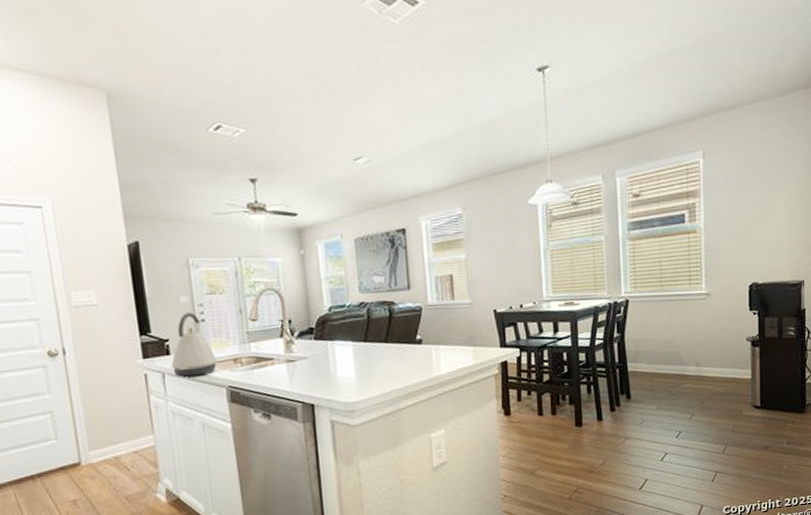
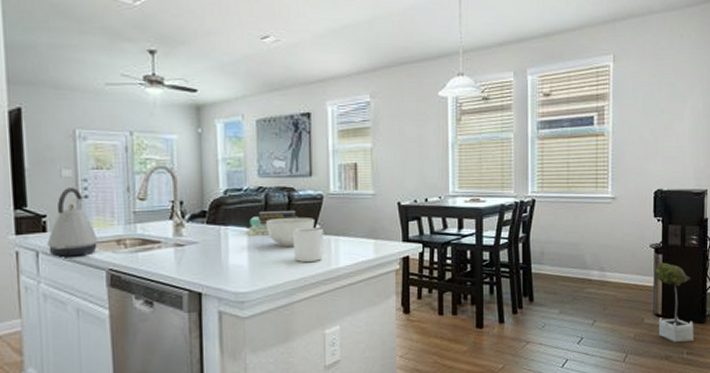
books: none [353,323,399,349] -> present [248,211,298,236]
bowl: none [370,328,416,358] -> present [266,216,315,247]
mug: none [394,338,426,372] -> present [292,228,324,263]
potted tree: none [752,355,794,433] -> present [654,262,694,343]

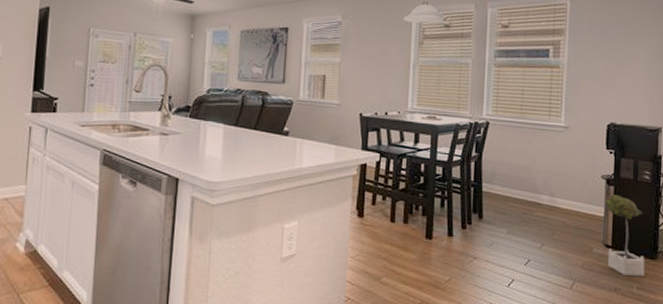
kettle: present [46,188,99,257] -> none [55,76,98,136]
books: present [248,211,298,236] -> none [224,111,269,133]
bowl: present [266,216,315,247] -> none [240,117,284,144]
mug: present [292,228,324,263] -> none [262,129,290,161]

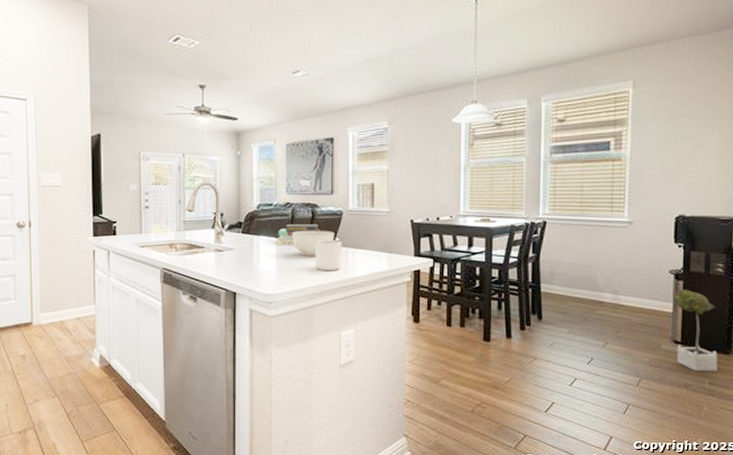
books: none [224,111,269,133] -> present [277,225,320,245]
bowl: none [240,117,284,144] -> present [292,230,335,256]
mug: none [262,129,290,161] -> present [314,240,342,271]

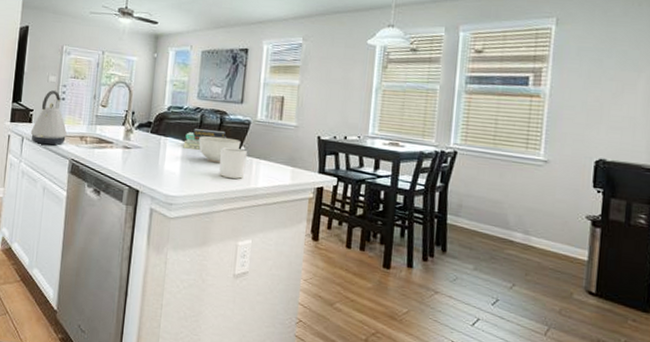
kettle: none [116,199,156,256] -> present [30,90,68,146]
potted tree: present [674,289,718,372] -> none [589,237,636,331]

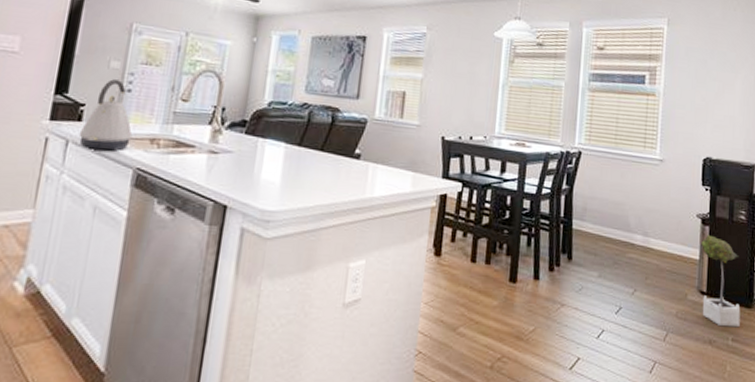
books: present [183,129,226,150] -> none [285,128,339,154]
bowl: present [198,135,241,162] -> none [305,136,356,168]
mug: present [219,147,247,179] -> none [329,150,362,188]
potted tree: none [589,237,636,331] -> present [700,235,741,328]

